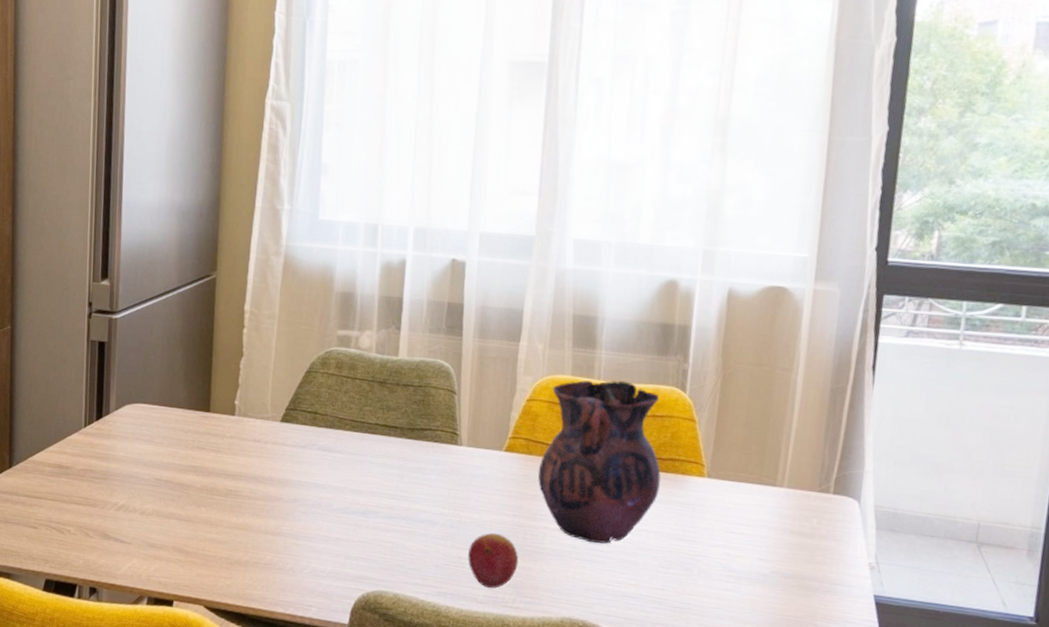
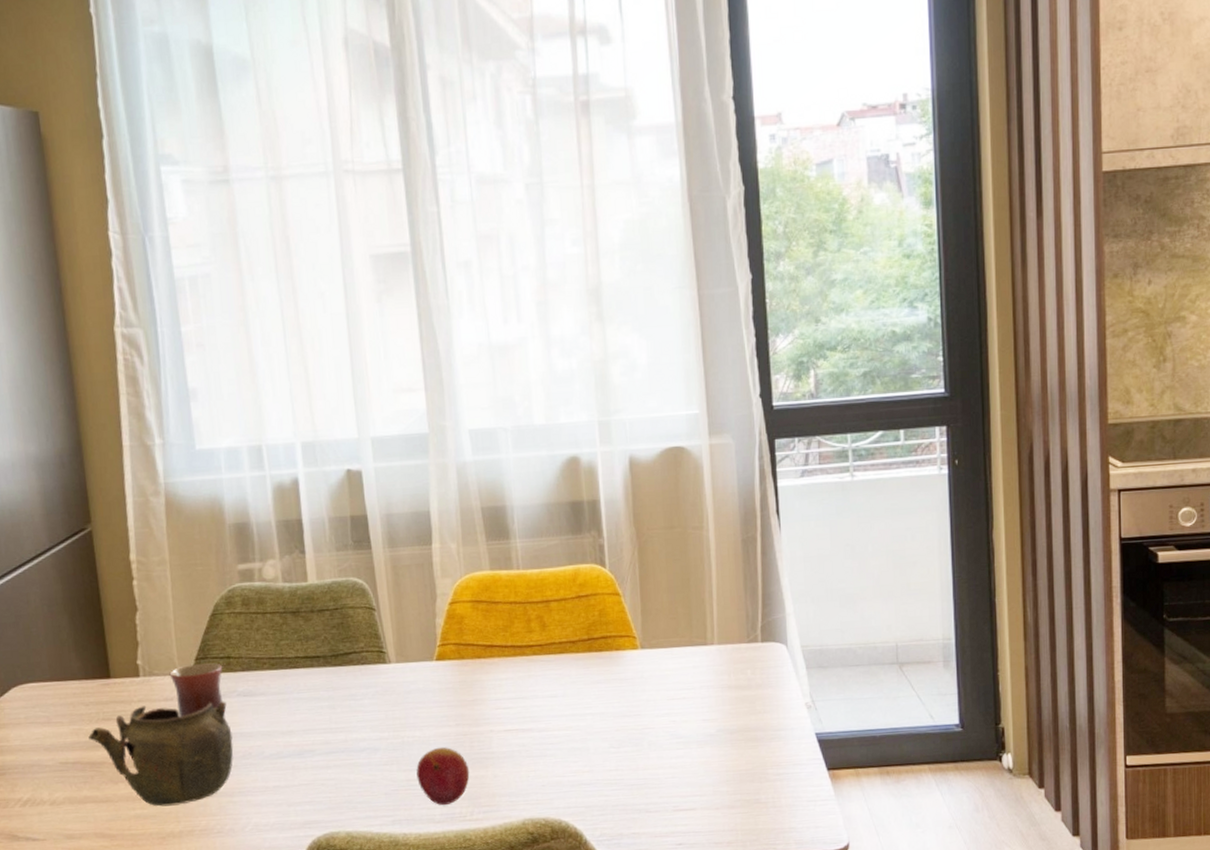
teapot: none [182,442,307,537] -> present [88,701,234,807]
mug: none [261,413,309,459] -> present [169,663,223,717]
vase: present [537,380,661,544] -> none [473,566,597,738]

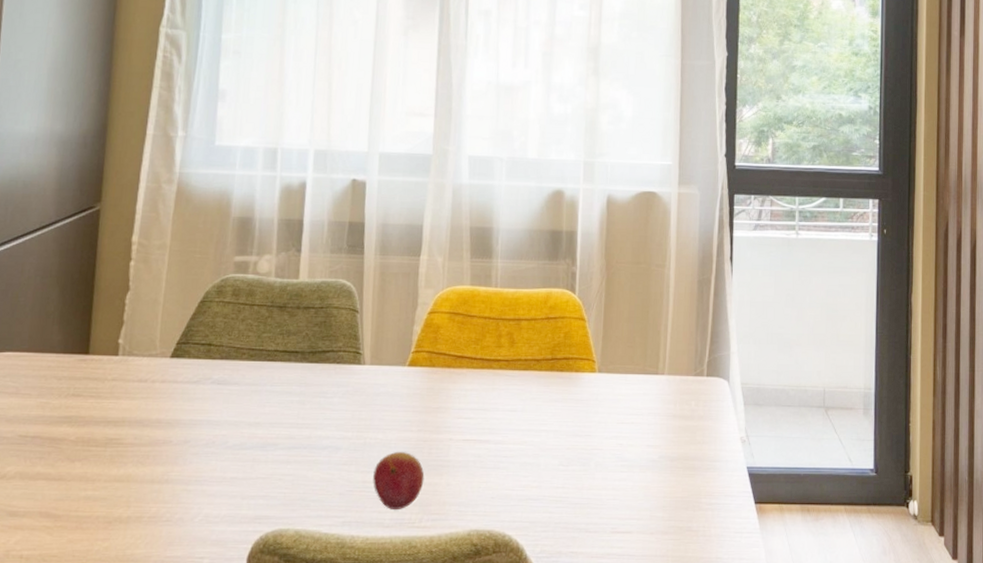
teapot: present [88,701,234,807] -> none [54,385,200,489]
mug: present [169,663,223,717] -> none [148,348,203,400]

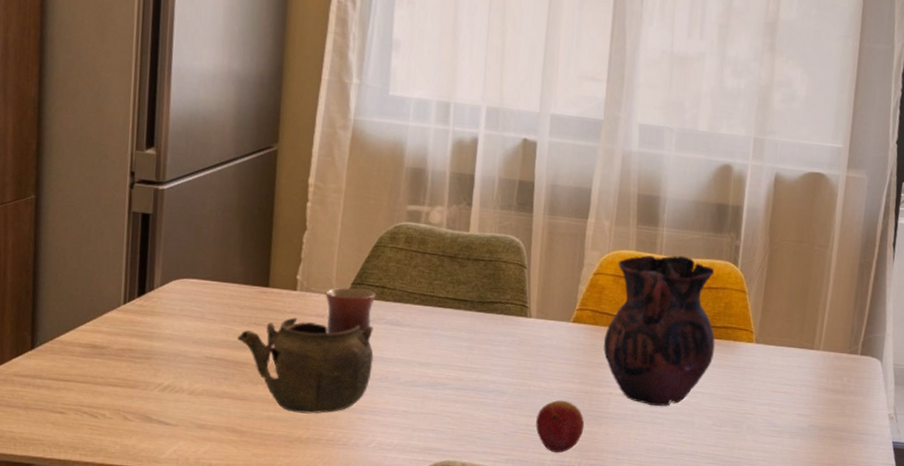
teapot: none [54,385,200,489] -> present [237,317,374,414]
mug: none [148,348,203,400] -> present [325,287,377,334]
vase: none [441,287,558,450] -> present [603,255,716,407]

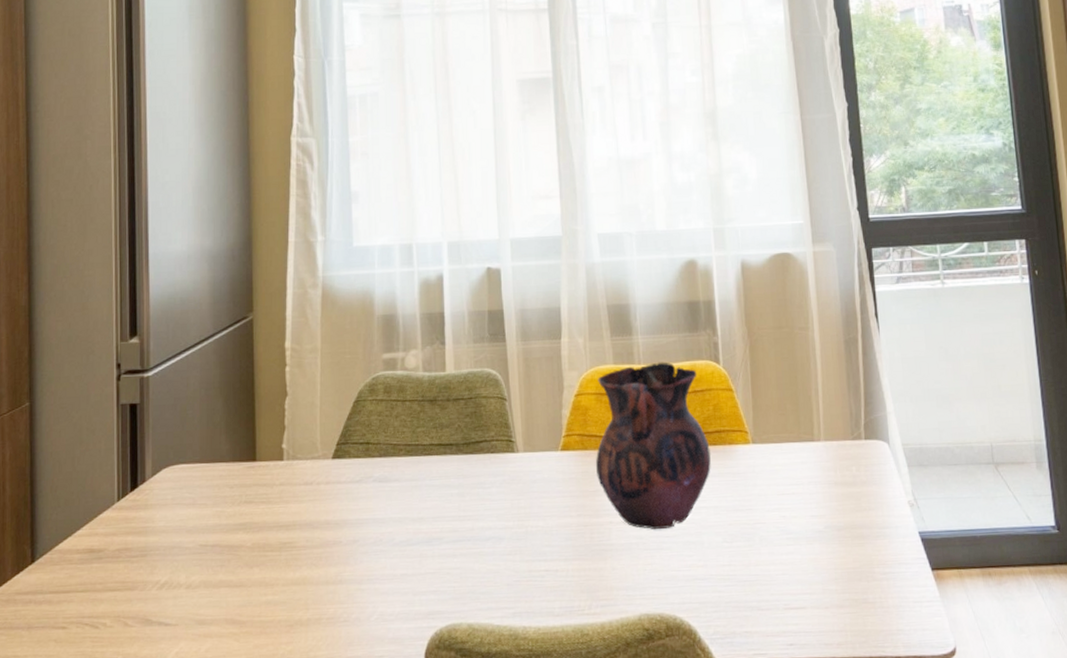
teapot: present [237,317,374,414] -> none [230,486,366,593]
mug: present [325,287,377,334] -> none [311,448,362,502]
fruit: present [536,400,585,453] -> none [538,538,589,598]

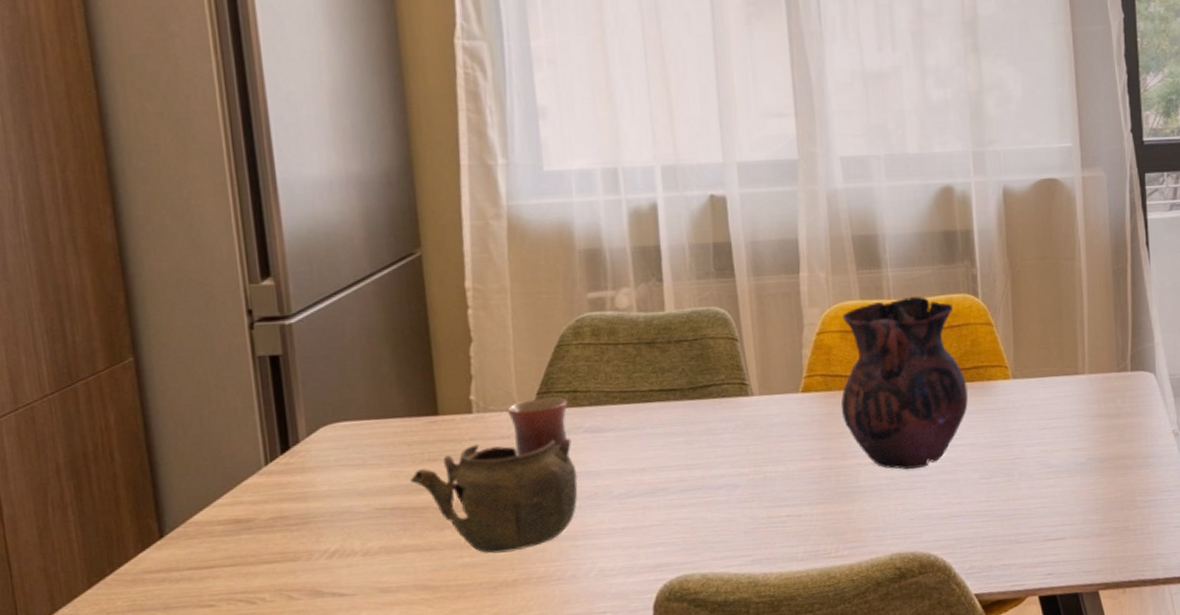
teapot: none [230,486,366,593] -> present [410,438,578,554]
mug: none [311,448,362,502] -> present [507,397,568,456]

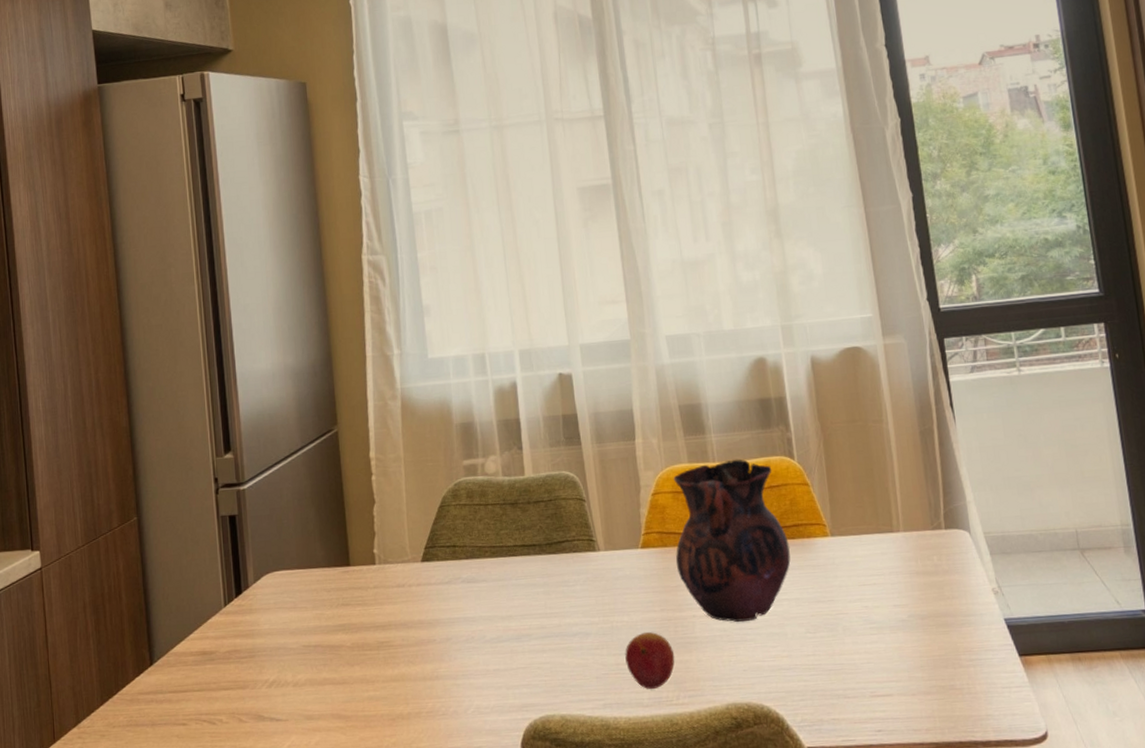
teapot: present [410,438,578,554] -> none [329,587,458,689]
mug: present [507,397,568,456] -> none [402,551,449,603]
fruit: none [778,482,836,543] -> present [625,632,675,689]

